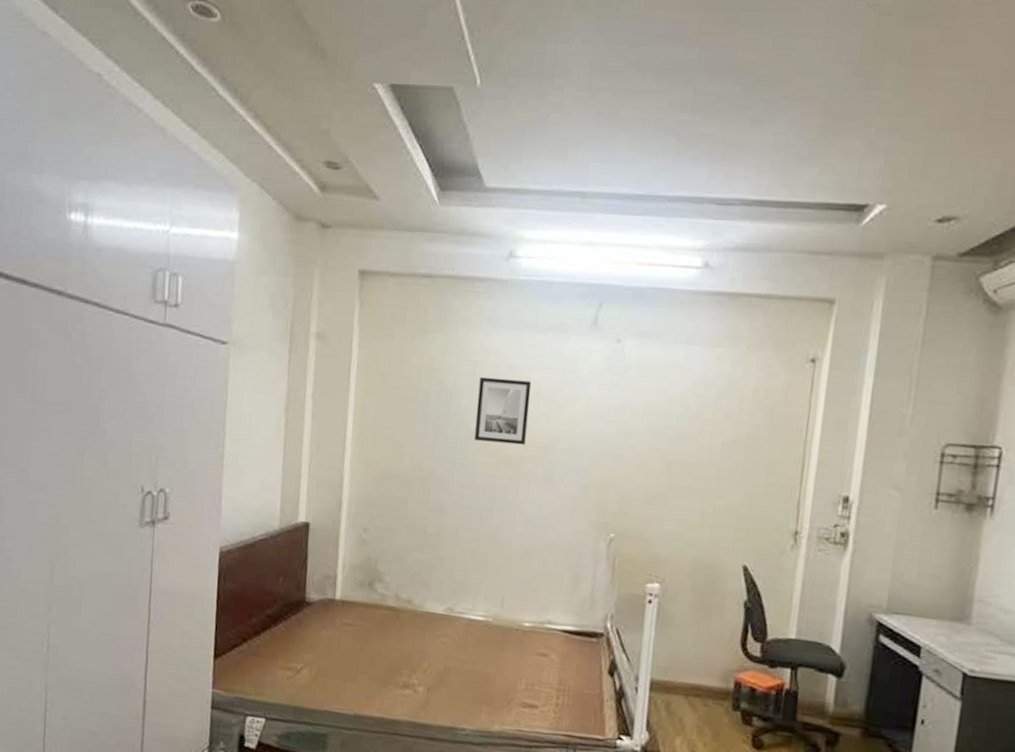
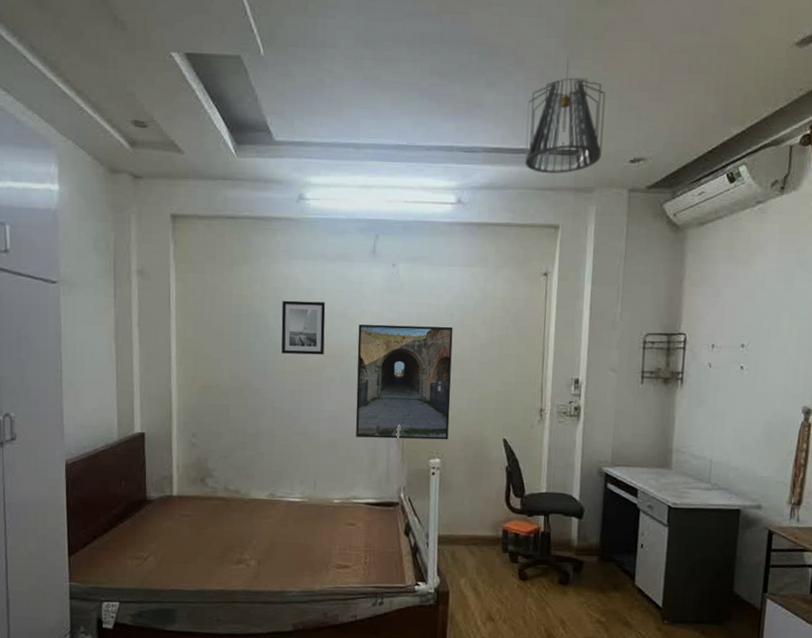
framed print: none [556,411,688,561] -> present [355,324,453,440]
pendant light: none [795,90,909,234] -> present [525,59,606,174]

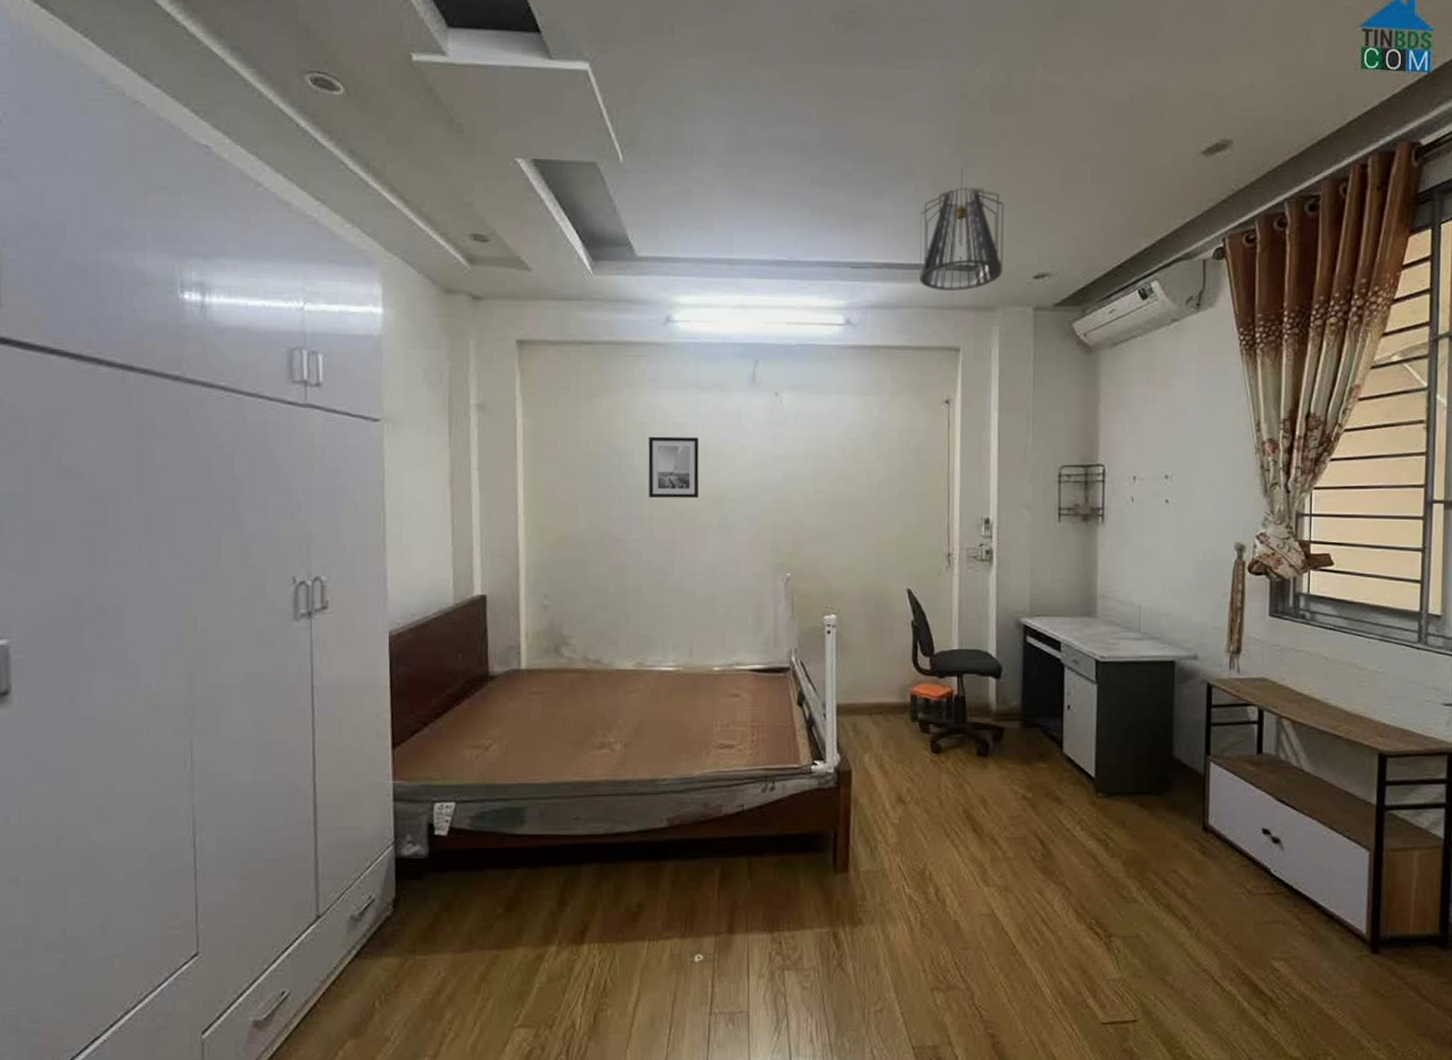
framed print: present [355,324,453,440] -> none [737,461,846,593]

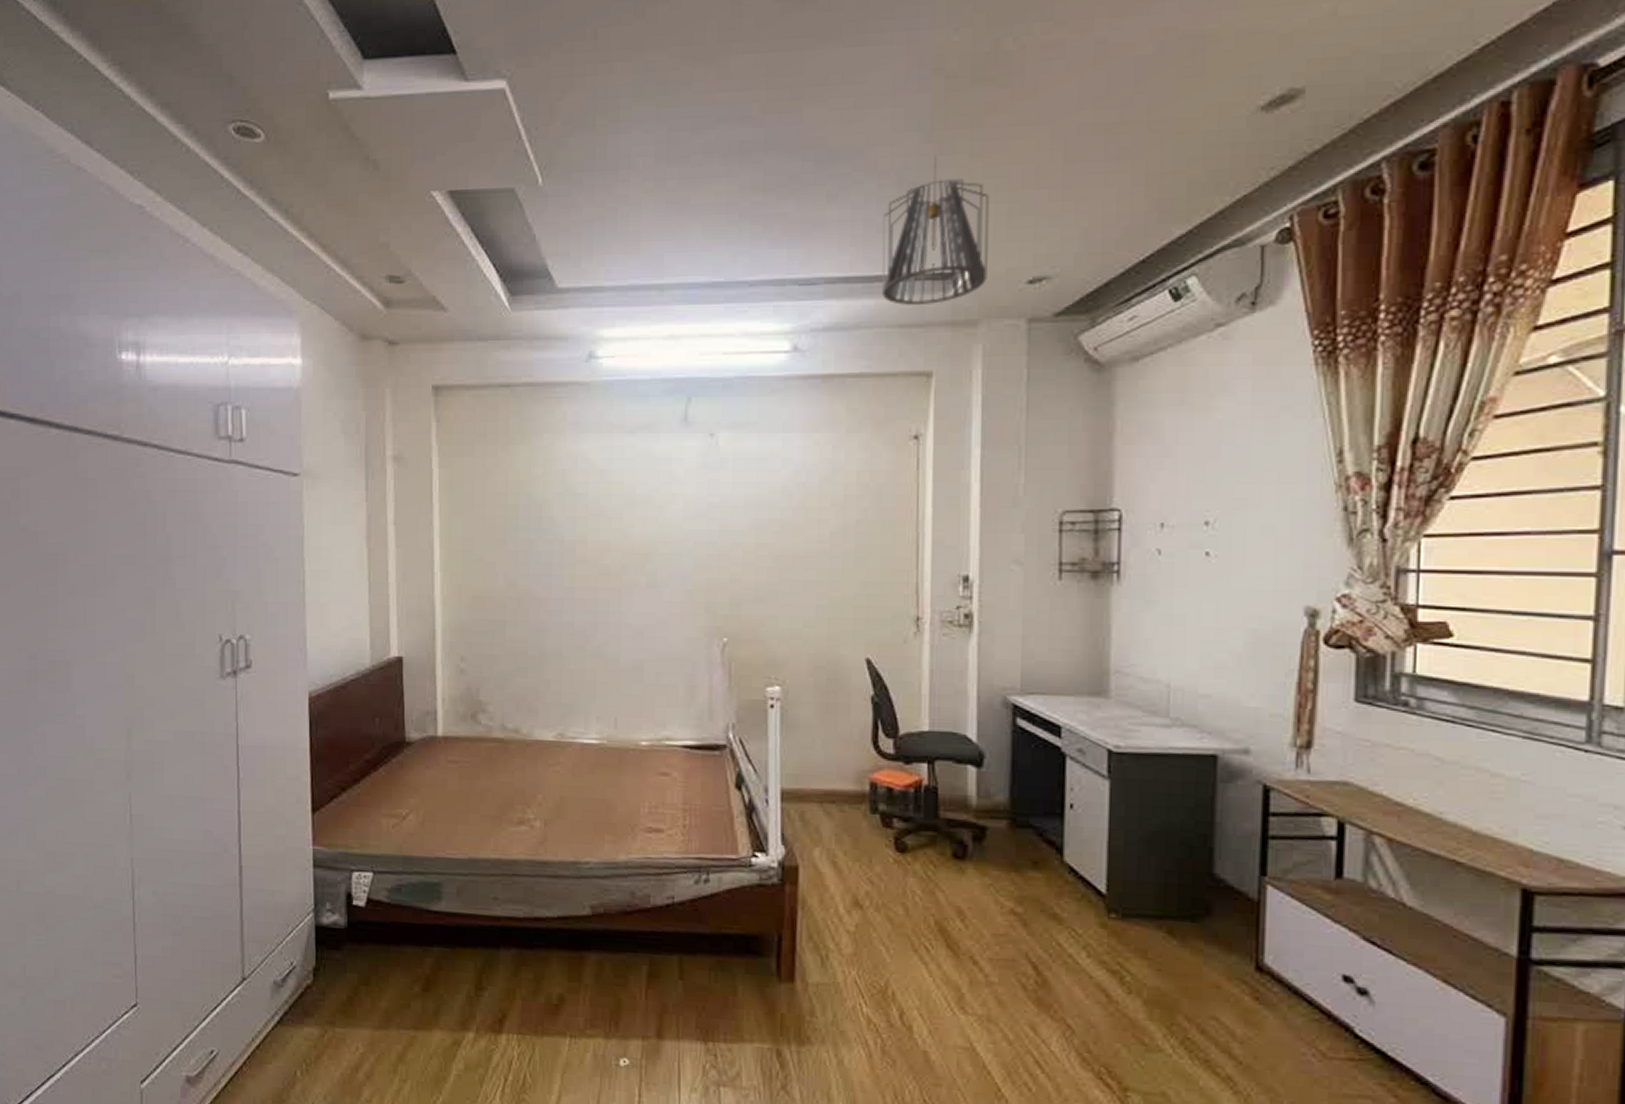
wall art: present [648,436,699,499] -> none [569,485,625,554]

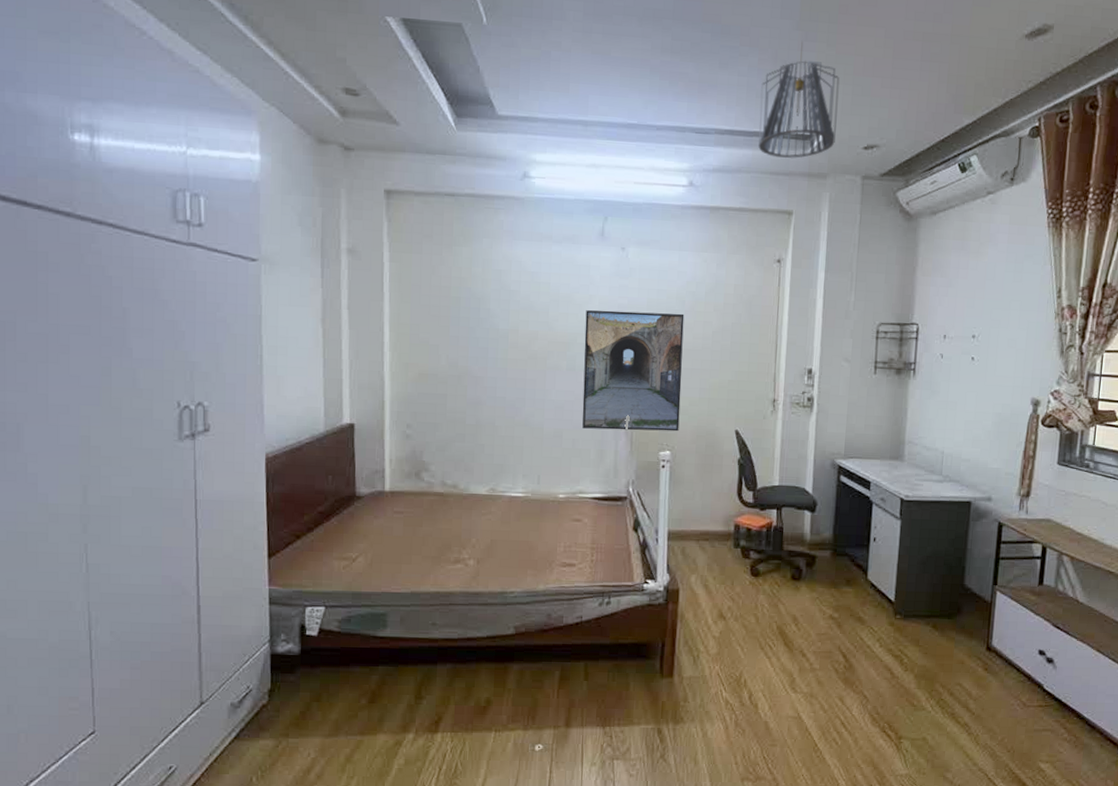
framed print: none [667,511,793,661] -> present [582,310,685,432]

